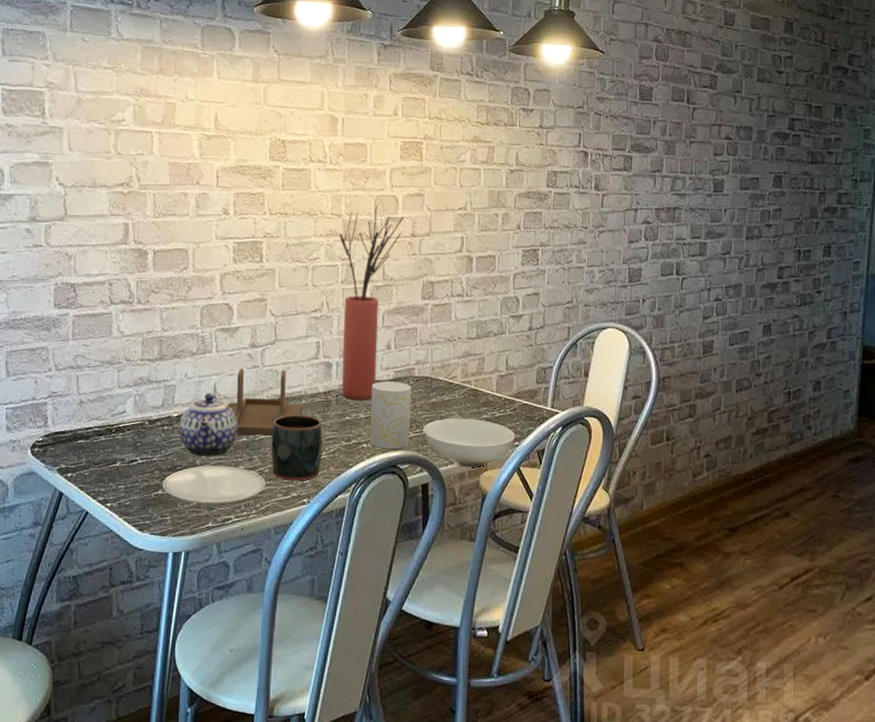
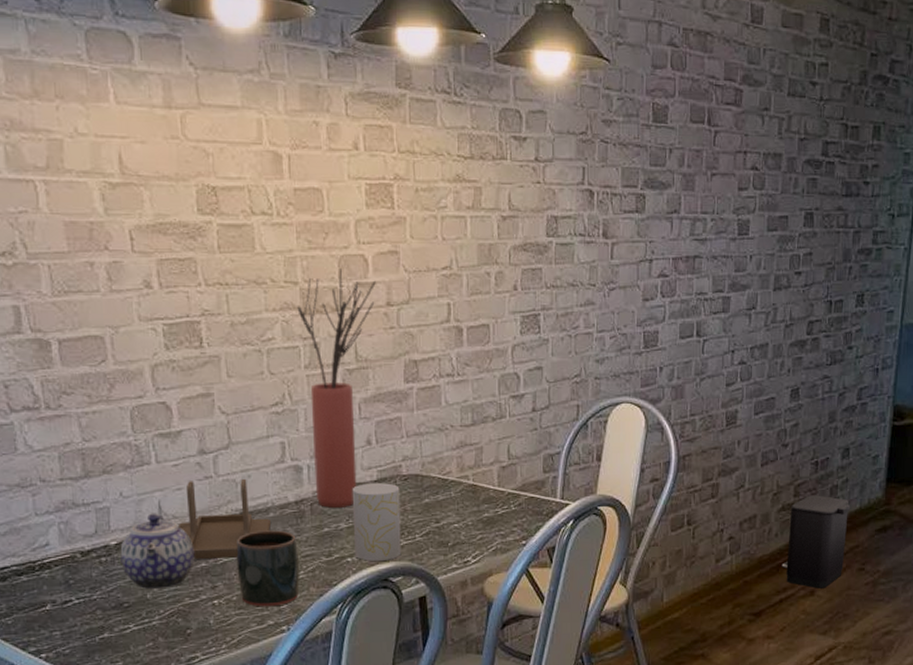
plate: present [162,465,266,505] -> none [108,597,235,644]
bowl: present [423,418,515,468] -> none [416,518,521,575]
pedal bin: none [756,422,823,511] -> present [781,495,851,589]

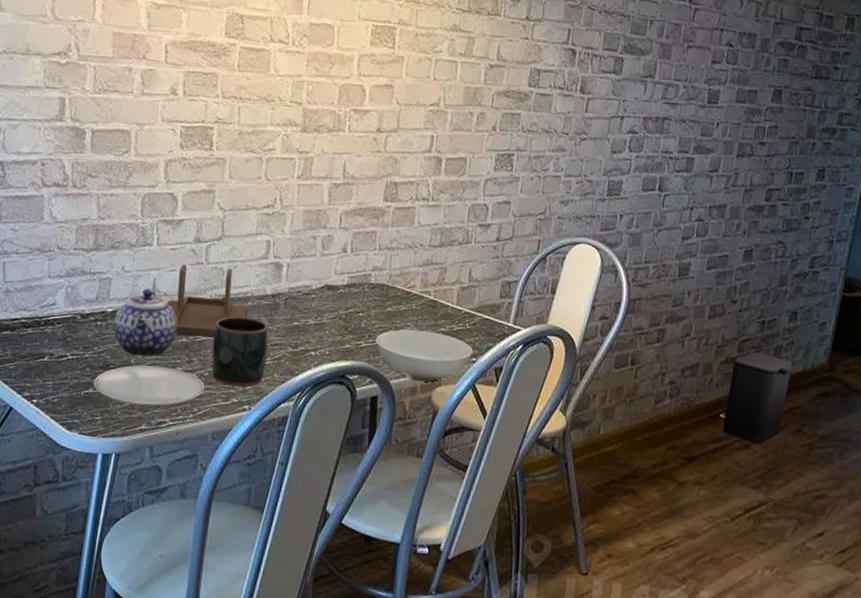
plate: none [108,597,235,644] -> present [94,365,205,407]
vase: present [297,269,376,508] -> none [291,95,370,306]
cup: present [352,483,402,561] -> none [318,286,367,359]
bowl: none [416,518,521,575] -> present [375,329,473,383]

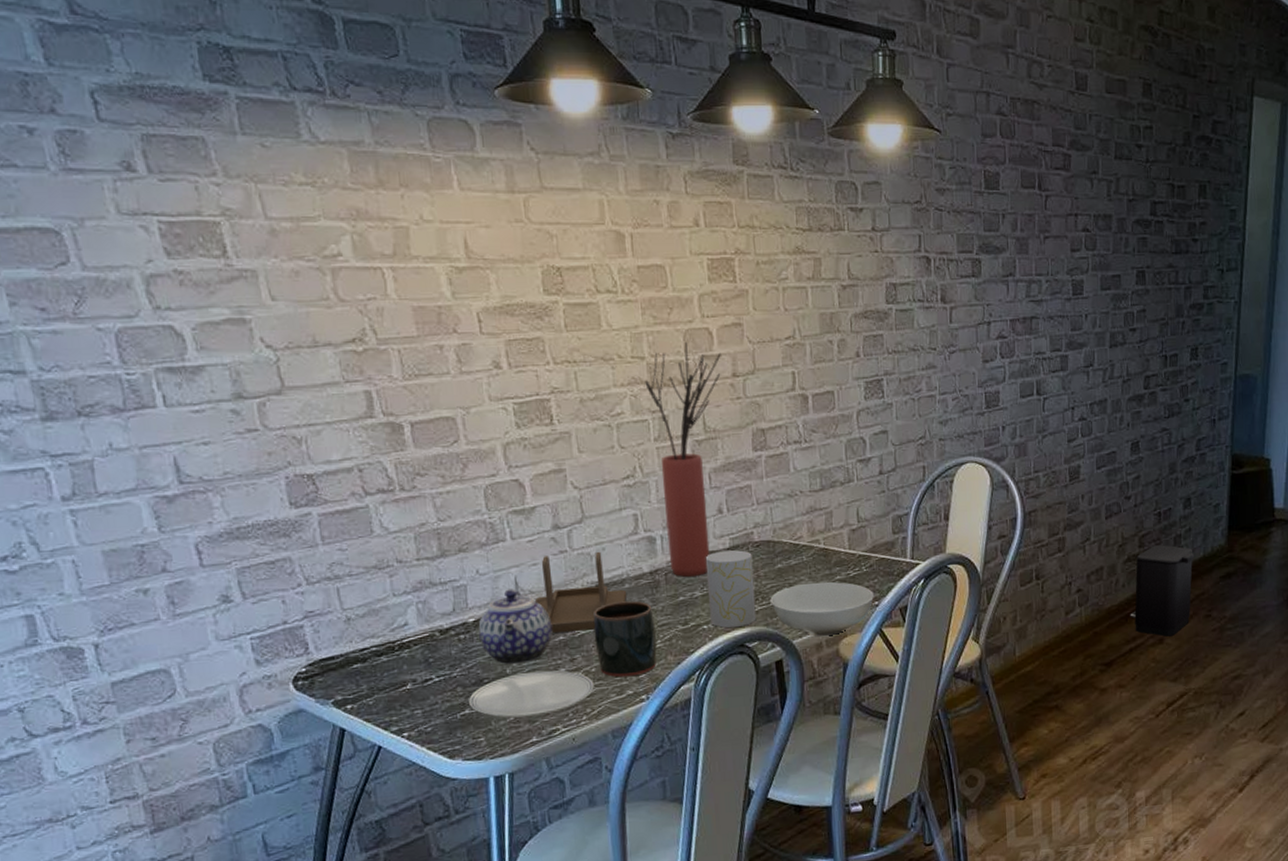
vase: none [291,95,370,306] -> present [645,342,721,577]
cup: none [318,286,367,359] -> present [705,550,757,628]

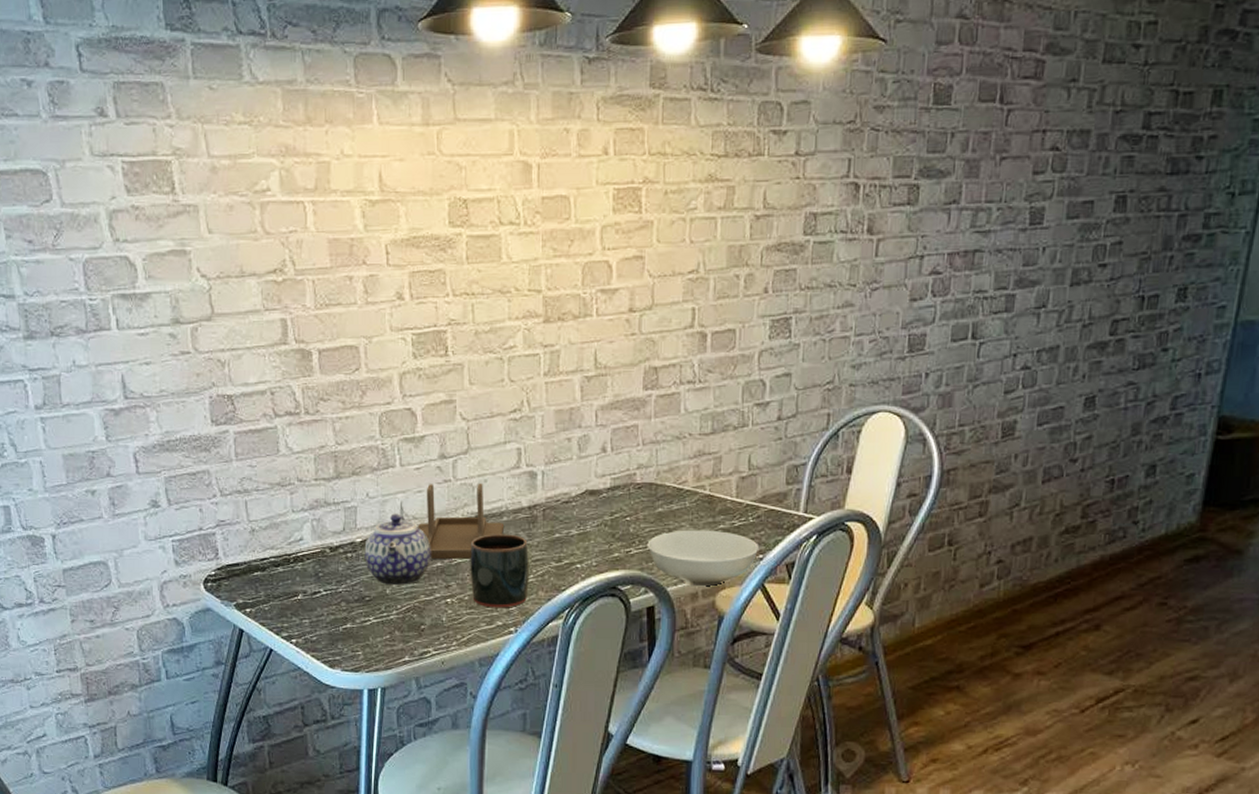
plate: present [469,670,594,718] -> none [351,594,466,637]
vase: present [645,342,721,577] -> none [539,276,619,514]
cup: present [705,550,757,628] -> none [584,491,633,568]
pedal bin: present [1130,545,1195,637] -> none [1060,517,1154,623]

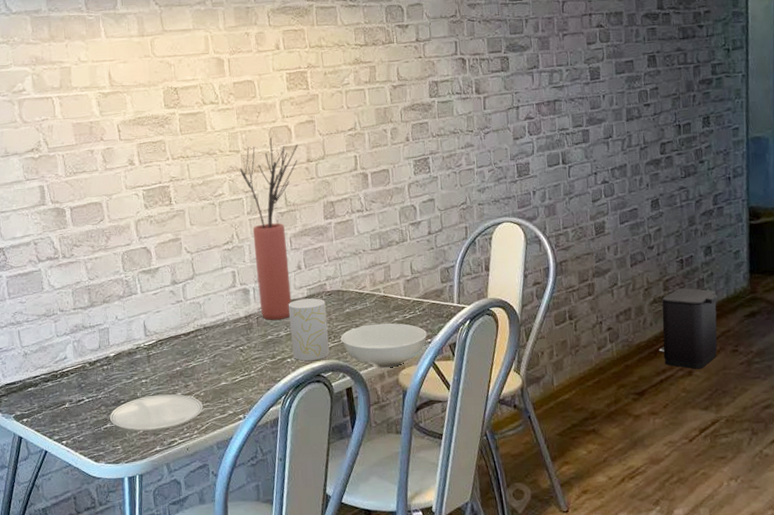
plate: none [351,594,466,637] -> present [110,394,203,431]
teapot: present [364,513,431,586] -> none [117,330,172,390]
napkin holder: present [418,483,503,559] -> none [159,301,227,365]
mug: present [470,534,529,608] -> none [202,339,251,400]
vase: none [539,276,619,514] -> present [240,137,298,320]
cup: none [584,491,633,568] -> present [288,298,330,361]
pedal bin: none [1060,517,1154,623] -> present [658,288,718,369]

